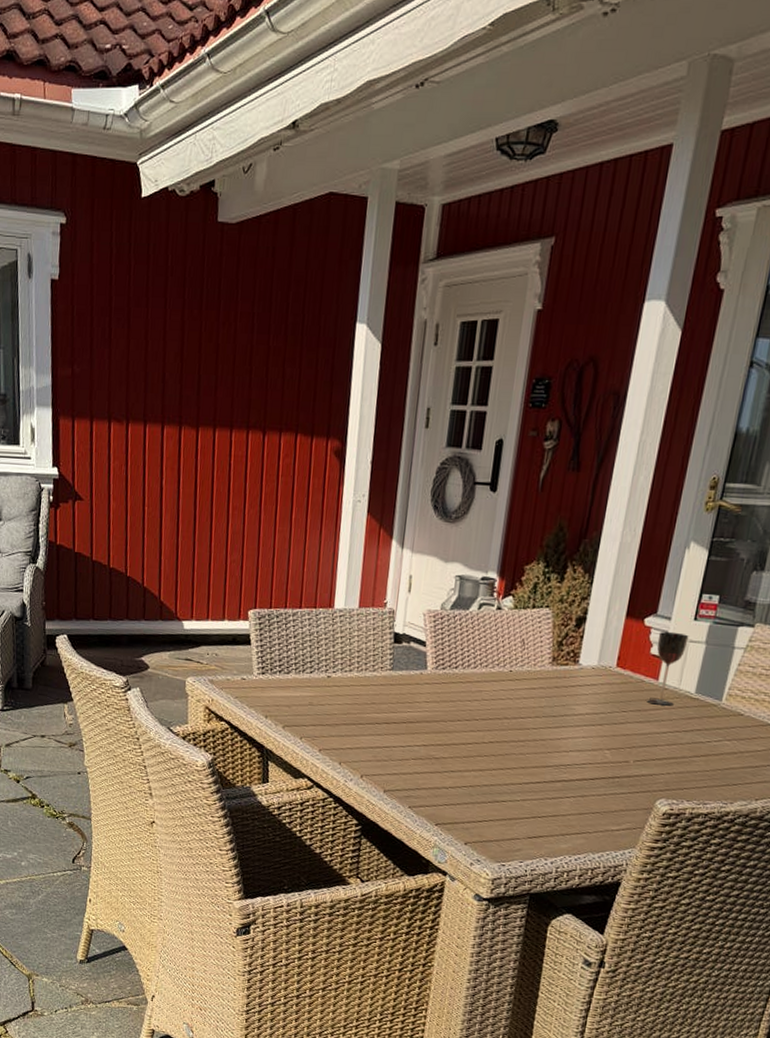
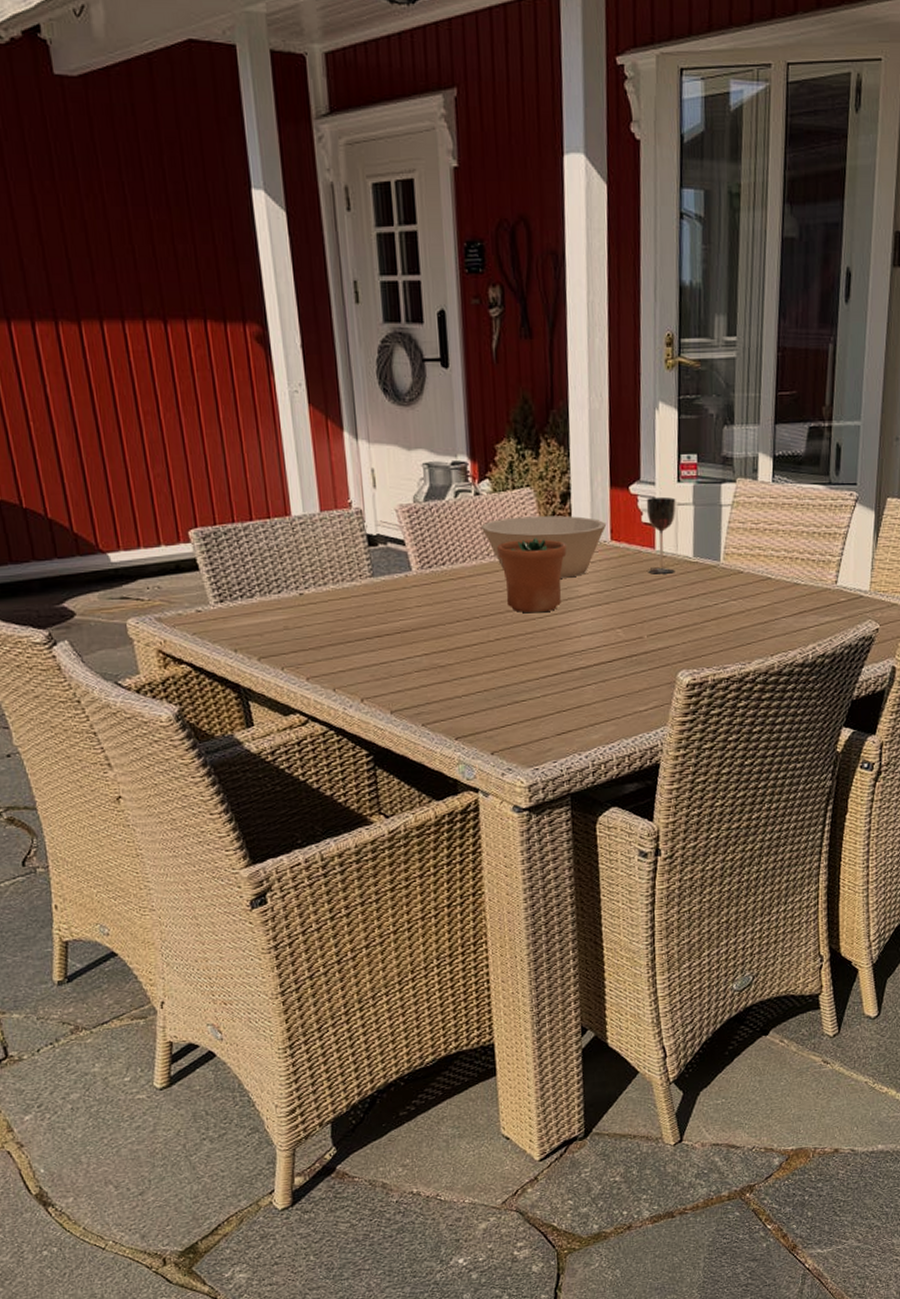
bowl: none [497,633,616,696] -> present [482,515,607,578]
planter: none [506,654,573,725] -> present [497,538,567,614]

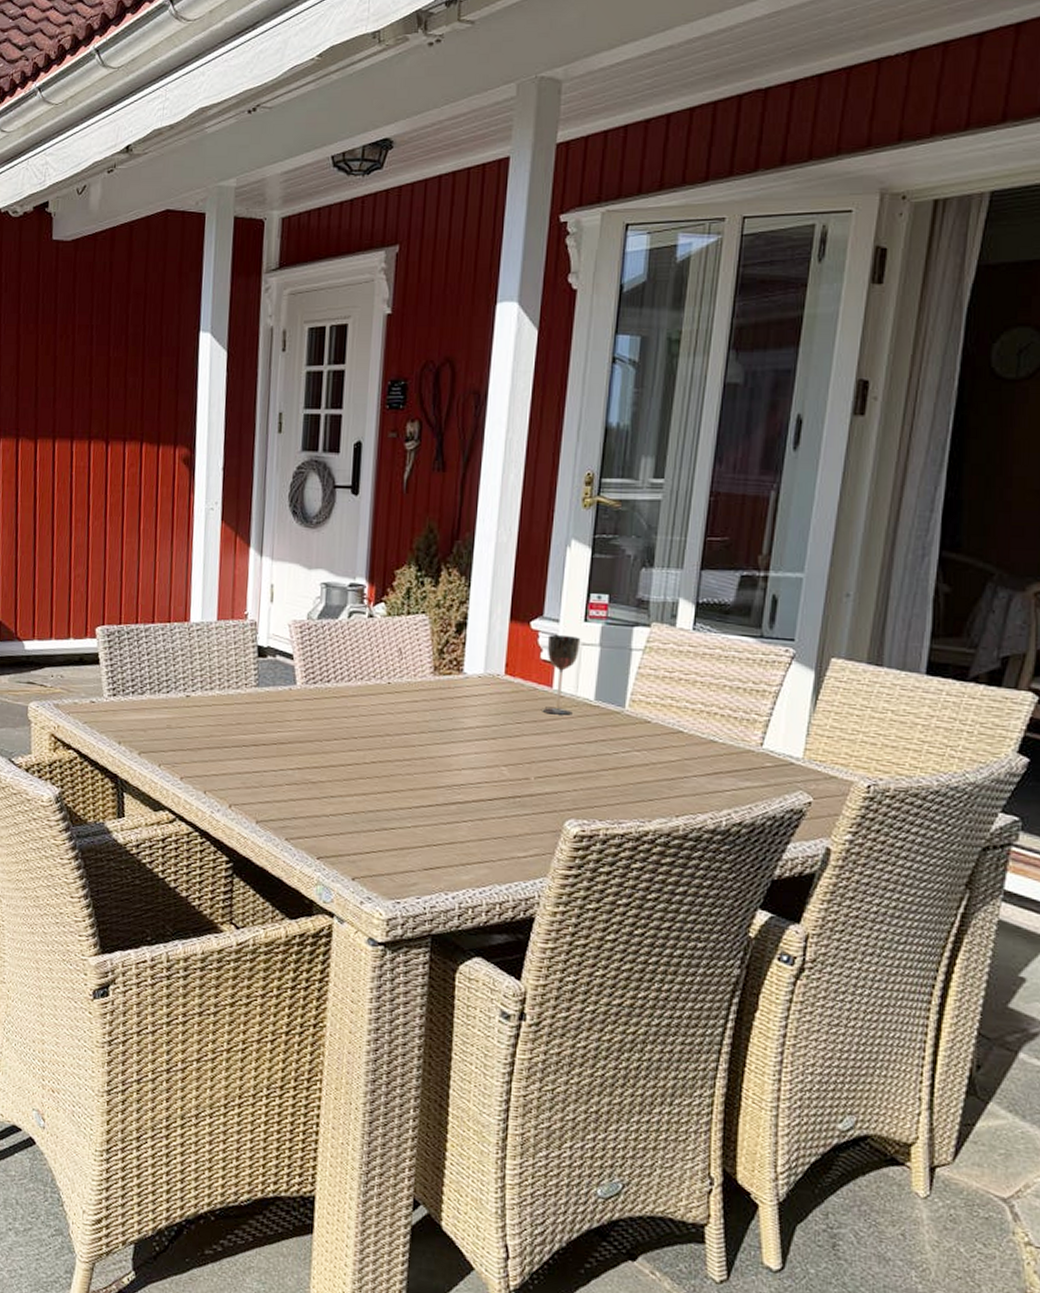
bowl: present [482,515,607,578] -> none [371,642,502,708]
planter: present [497,538,567,614] -> none [384,664,457,741]

